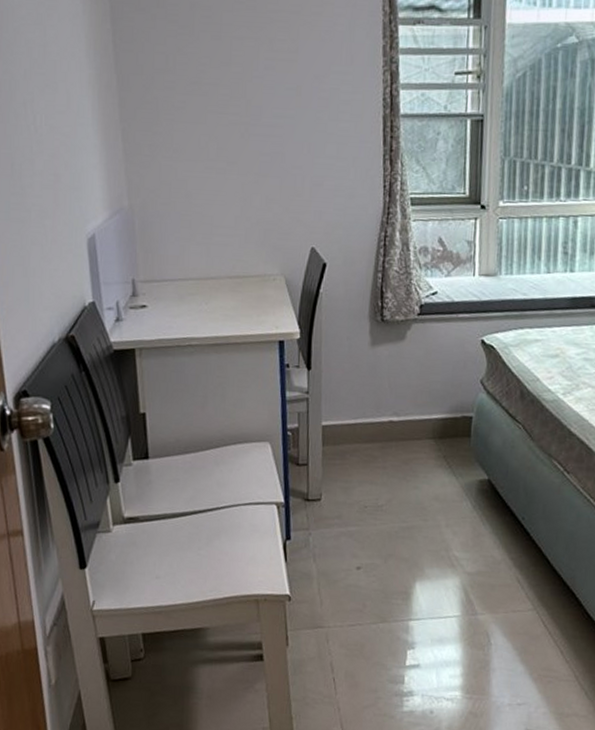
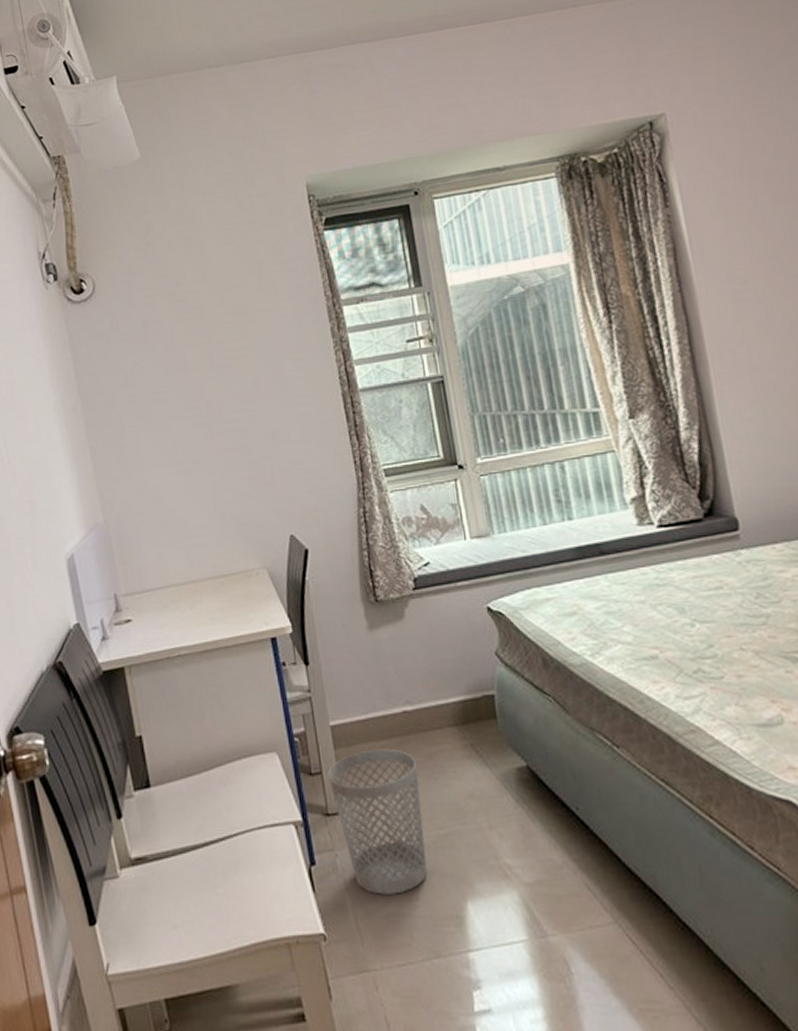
wastebasket: none [313,450,394,570] -> present [328,749,427,895]

